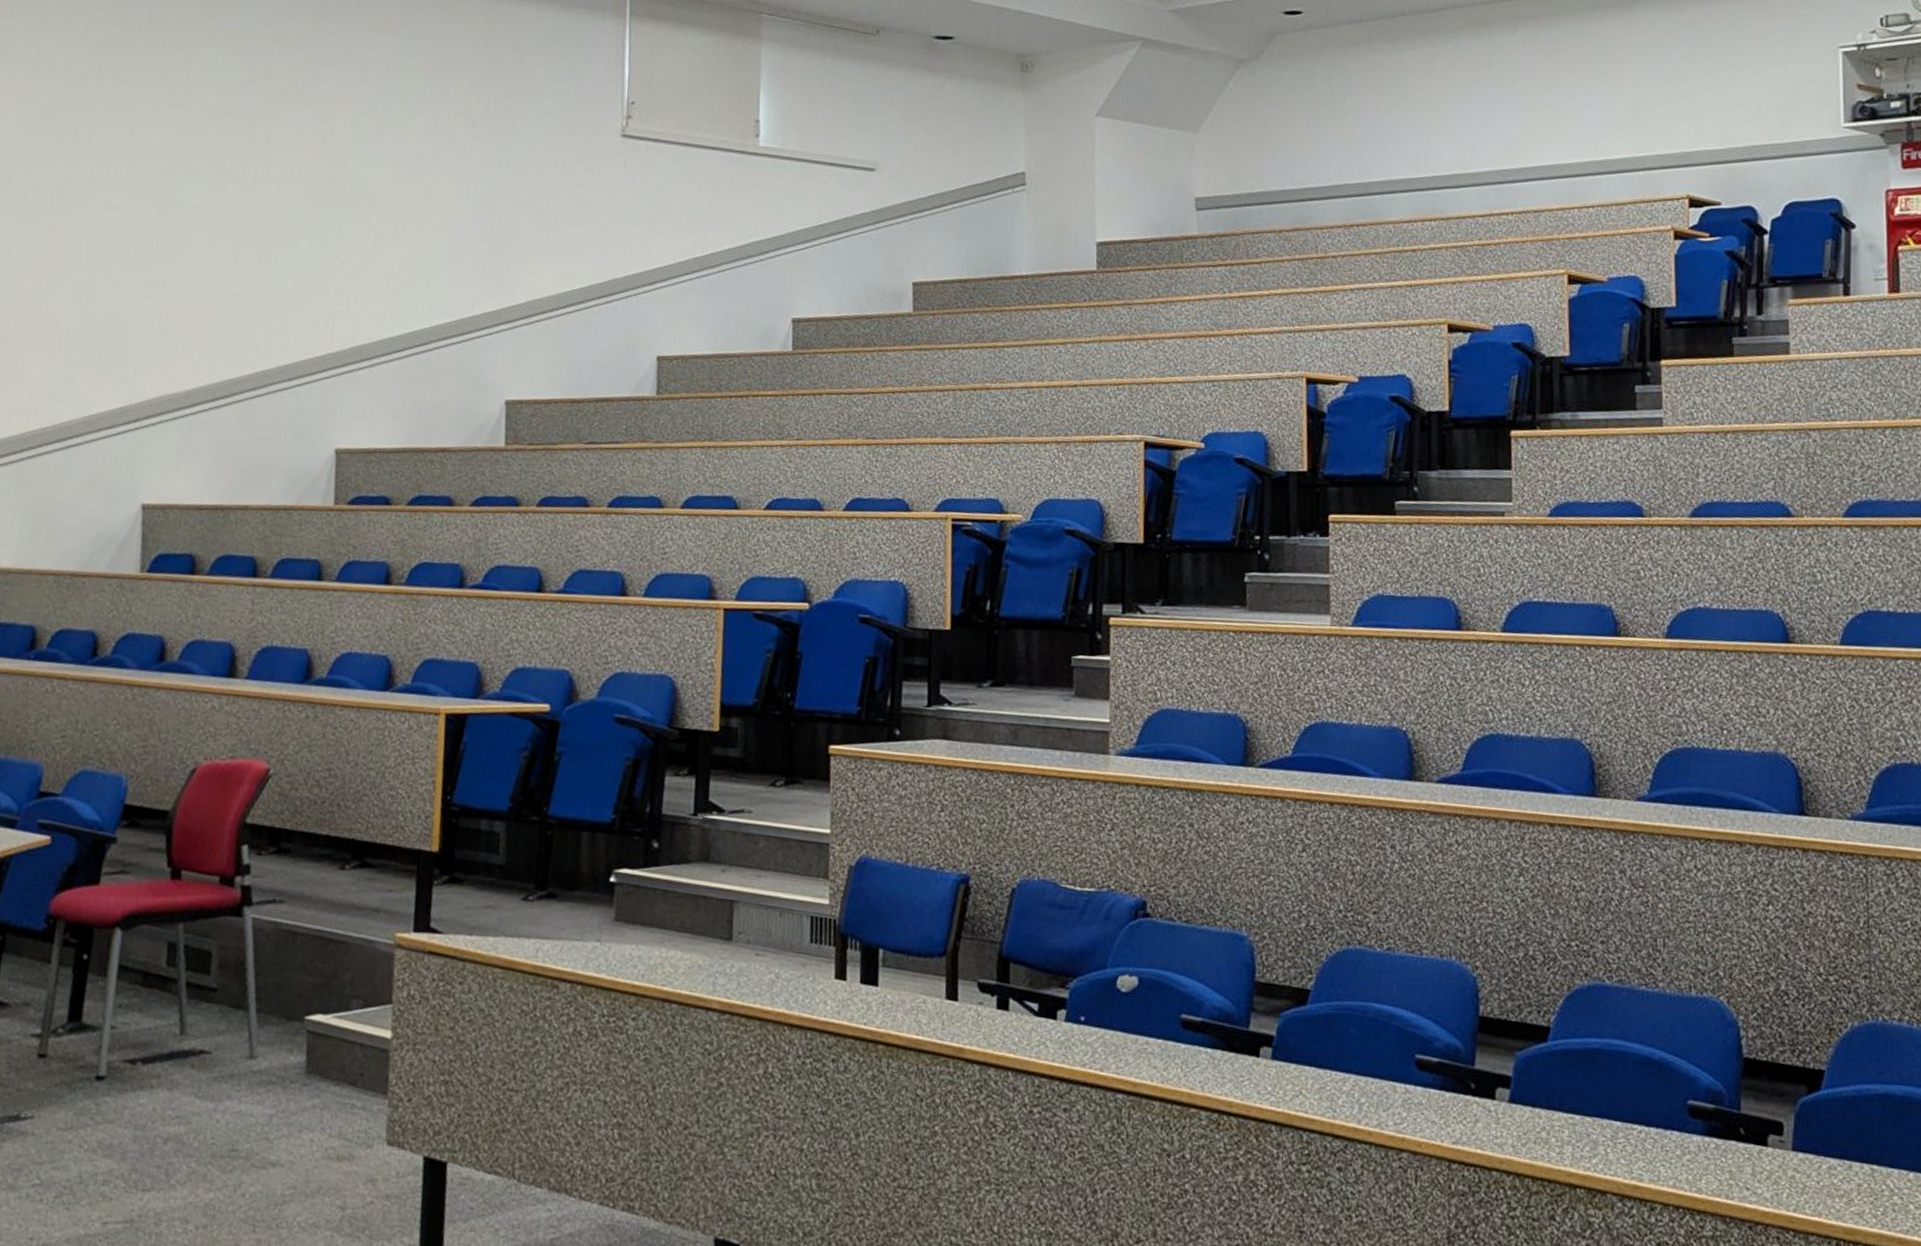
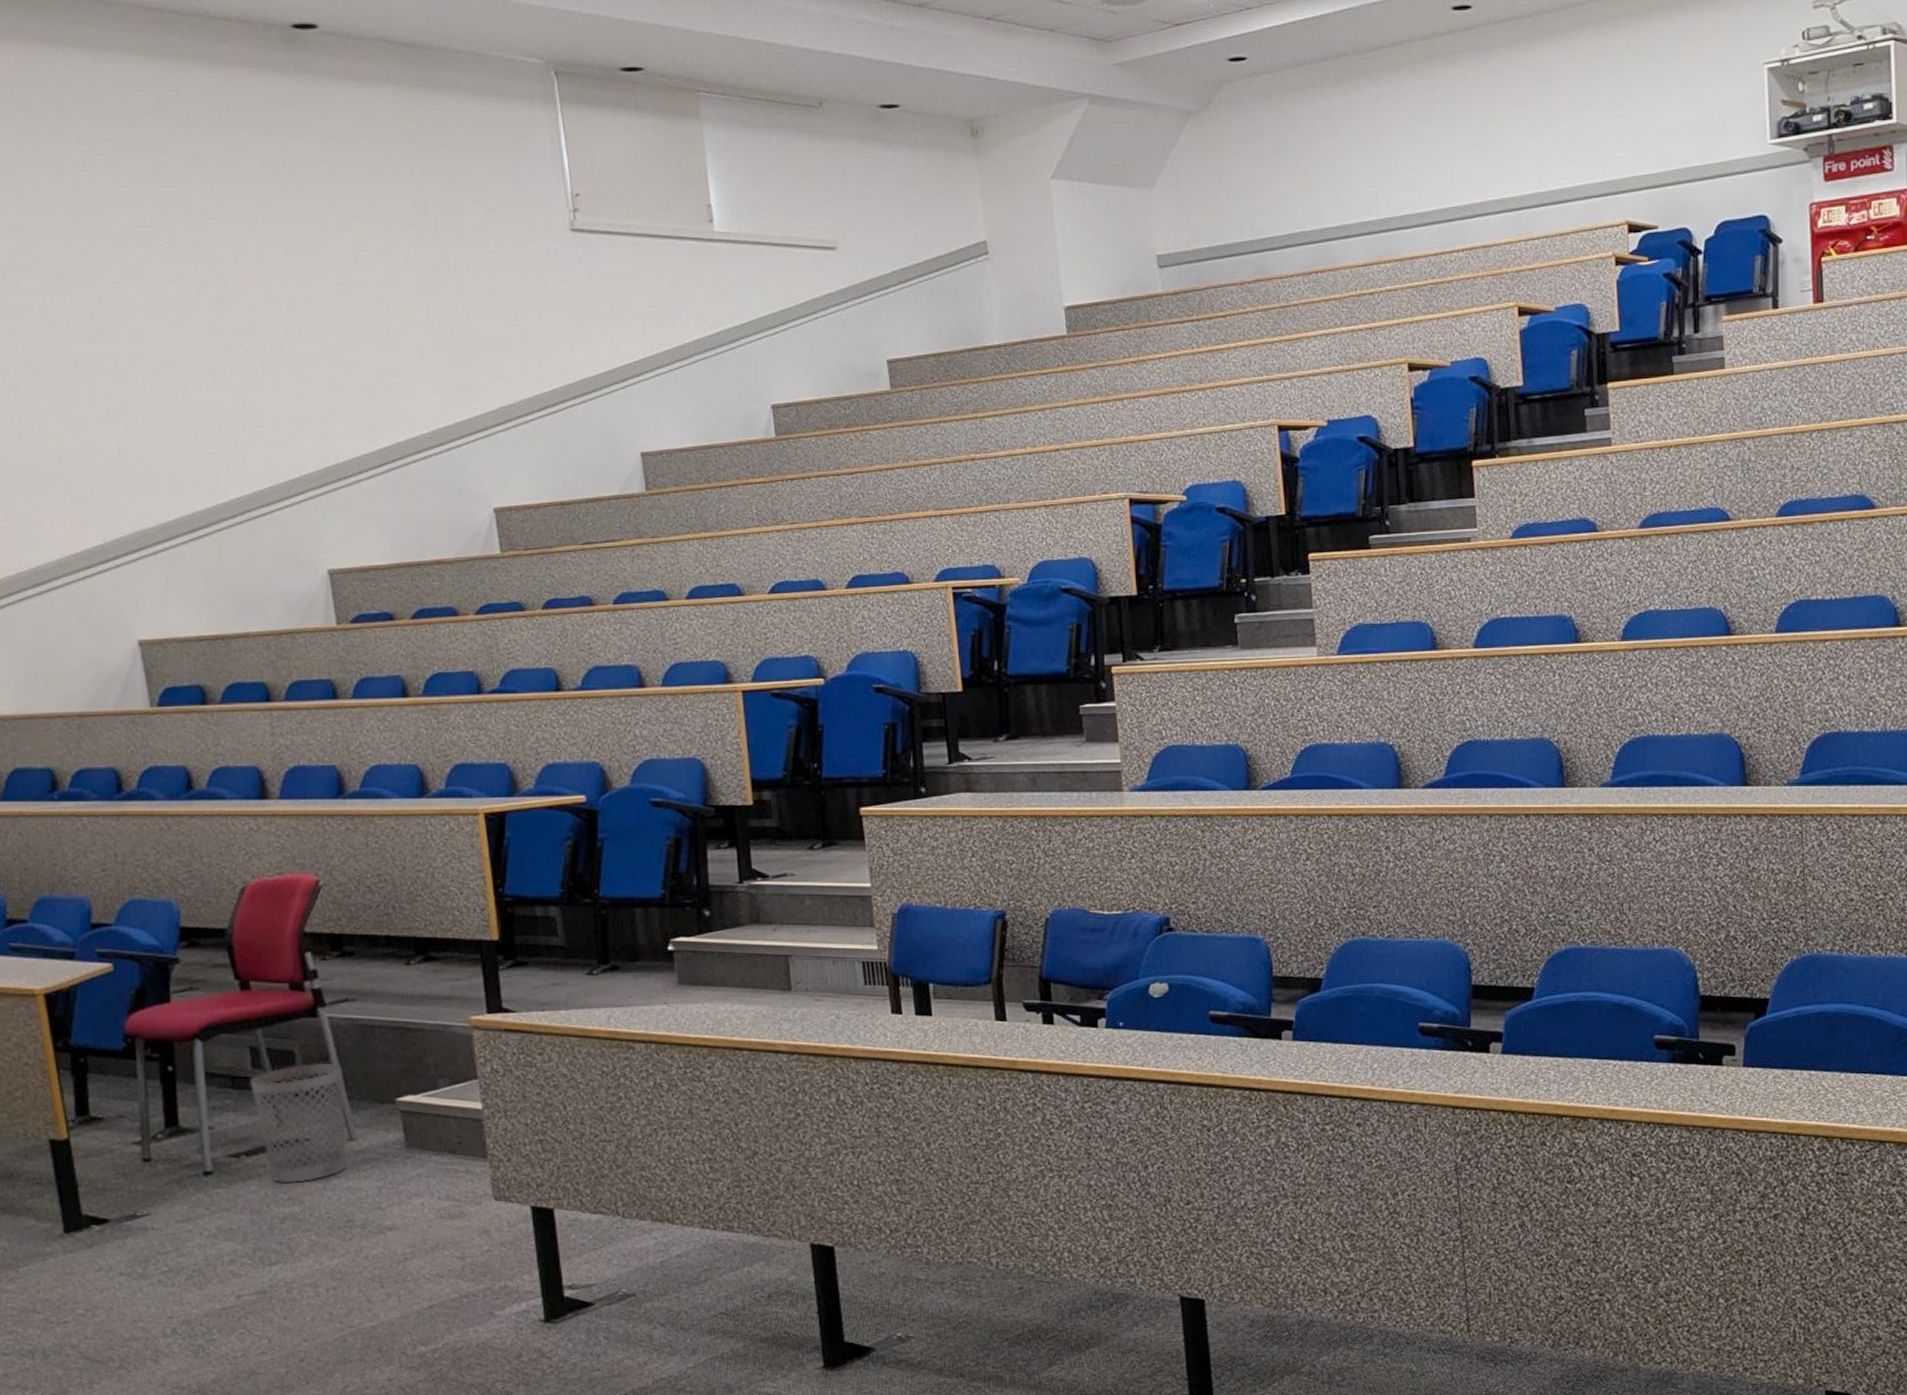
wastebasket: none [160,967,257,1100] -> present [249,1062,347,1184]

